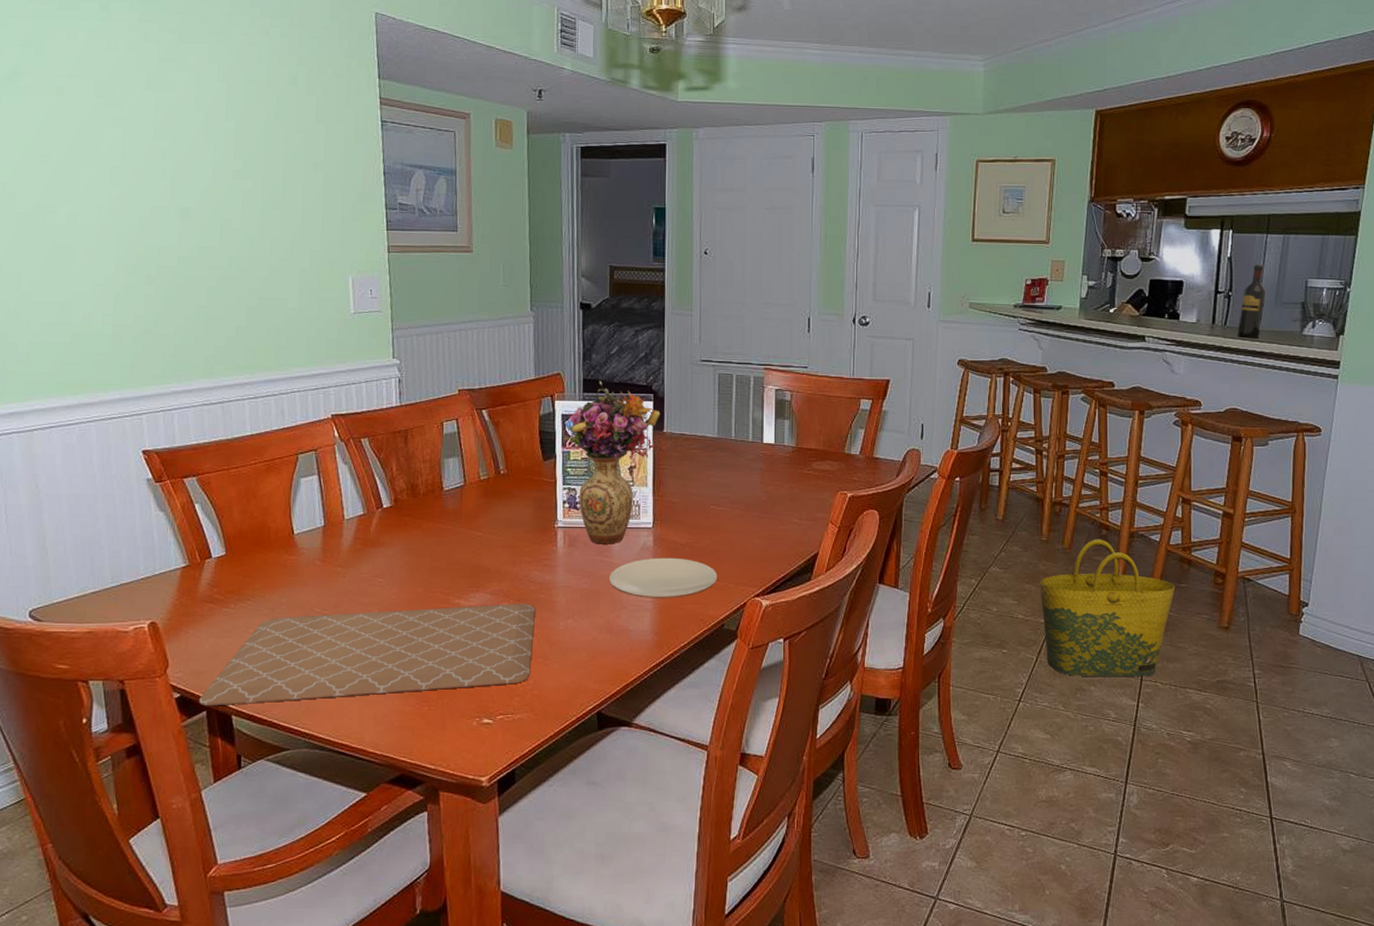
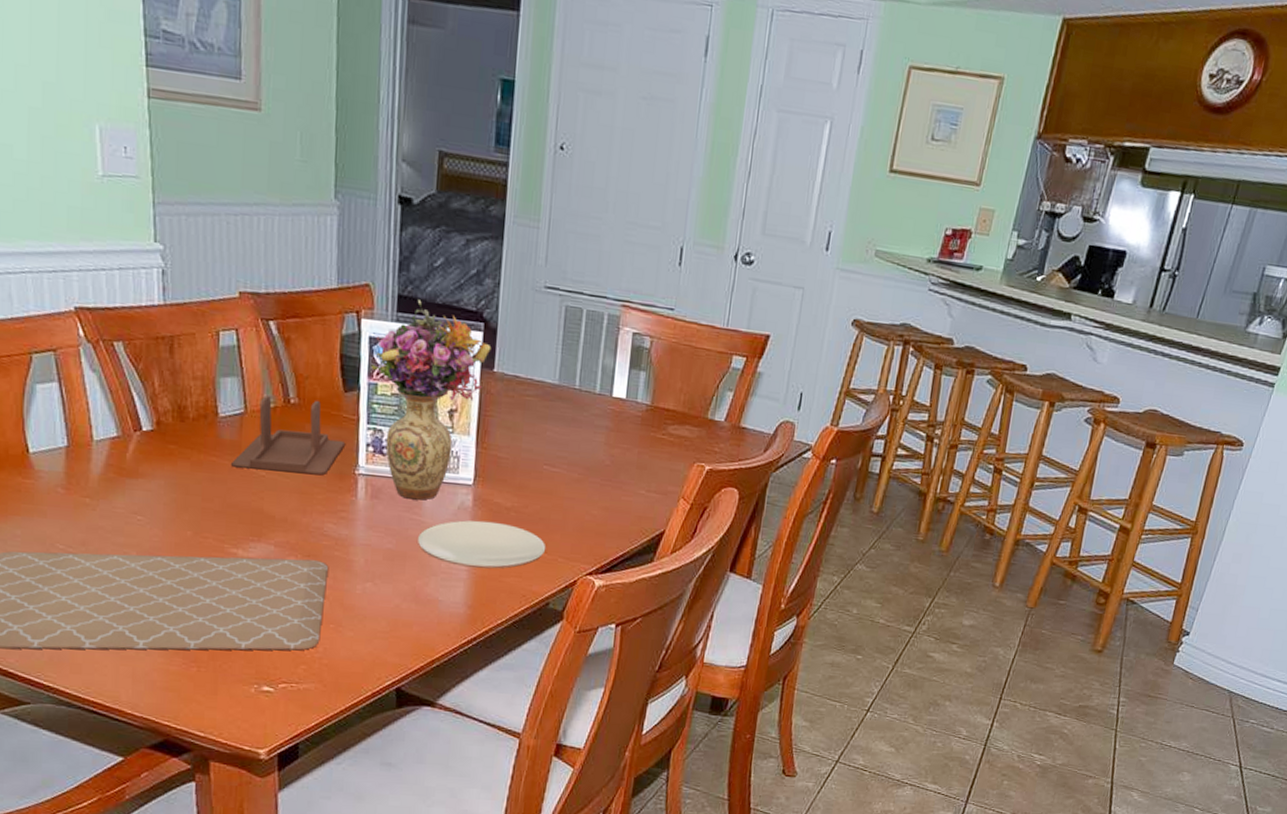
napkin holder: none [454,469,546,531] -> present [231,396,346,475]
tote bag: present [1040,539,1176,677] -> none [903,543,1054,695]
wine bottle: present [1237,265,1267,339] -> none [1174,241,1221,331]

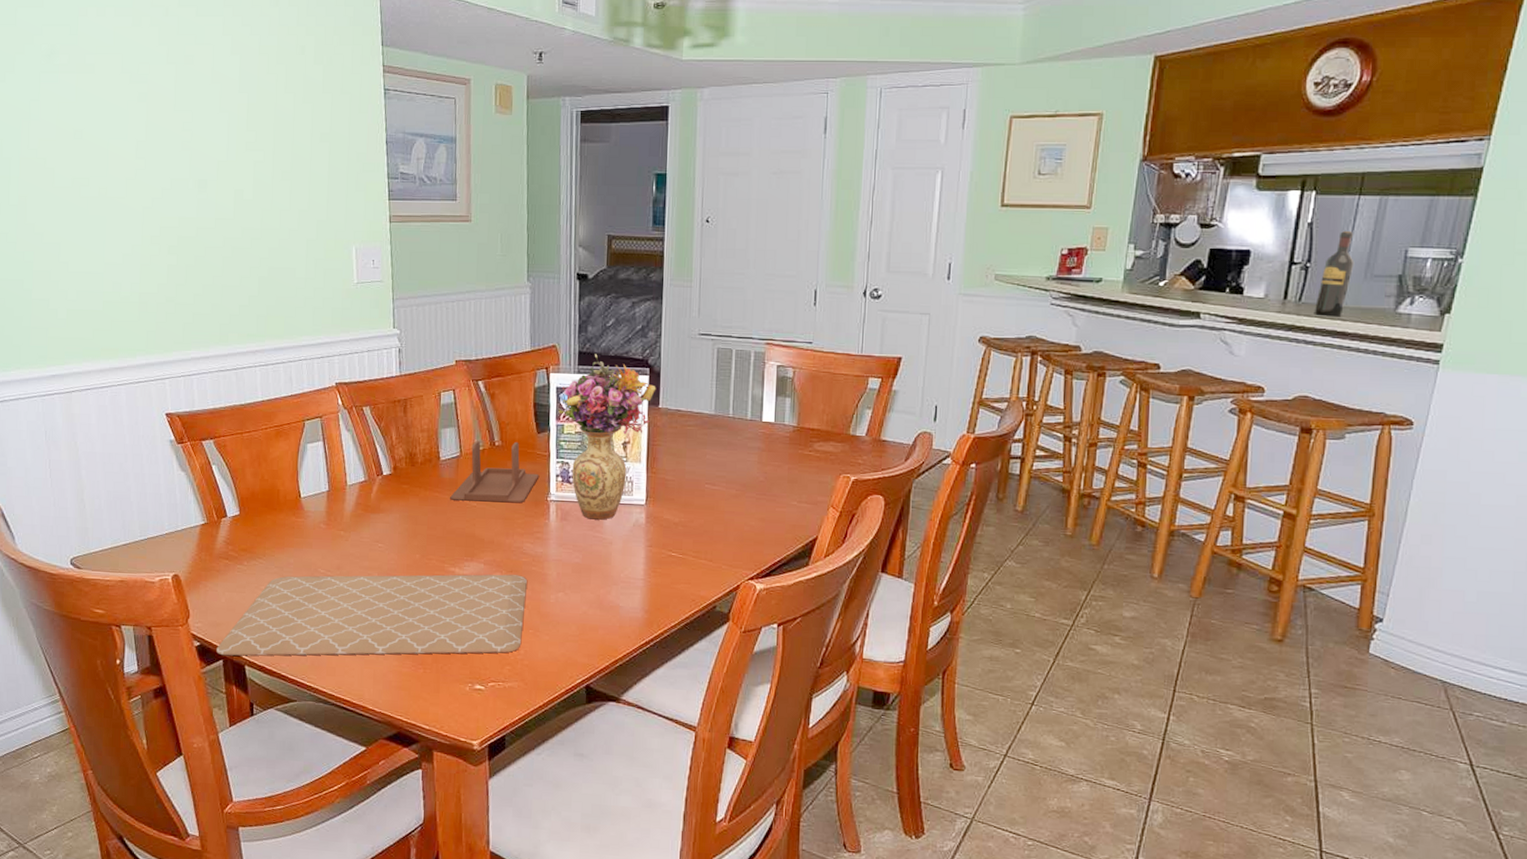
plate: present [418,520,546,569] -> none [601,535,711,577]
wine bottle: none [1174,241,1221,331] -> present [1314,231,1354,317]

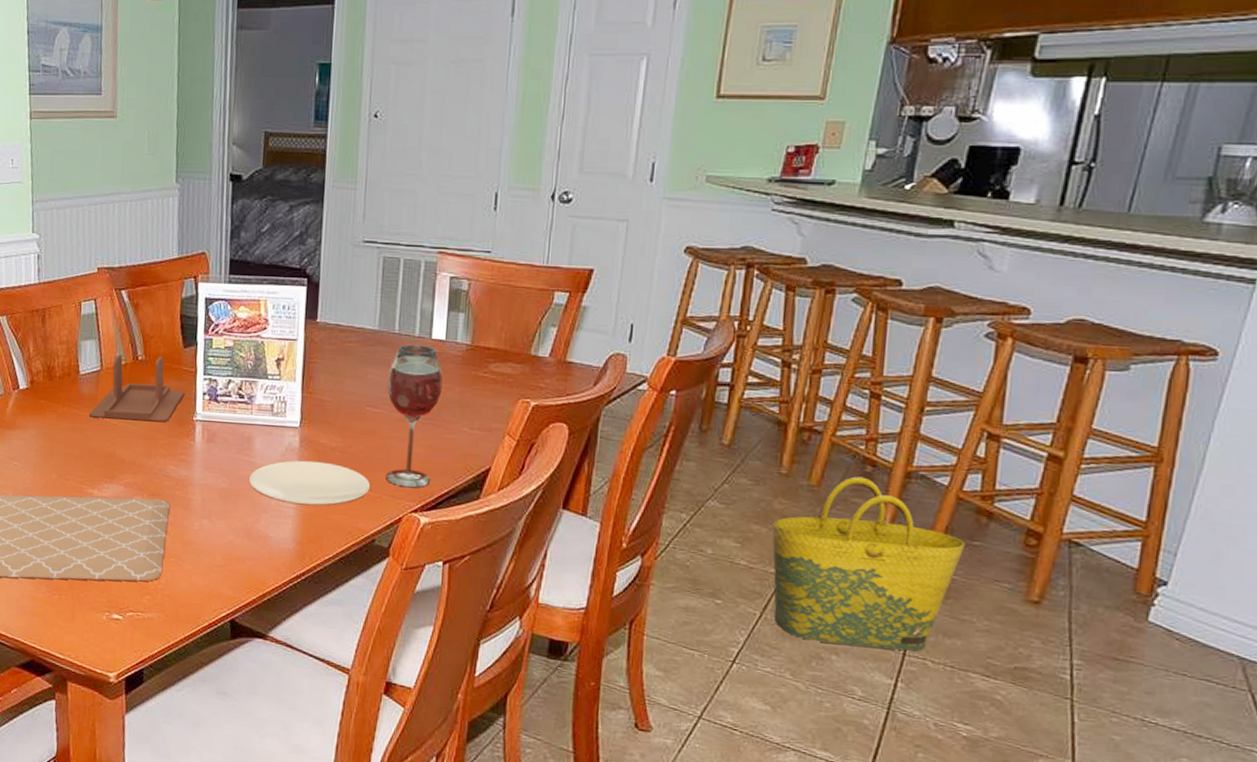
flower arrangement: present [558,354,656,520] -> none [207,262,315,443]
plate: none [601,535,711,577] -> present [249,460,371,507]
wineglass: none [724,427,773,558] -> present [385,344,443,488]
tote bag: none [1061,536,1221,688] -> present [772,476,966,651]
wine bottle: present [1314,231,1354,317] -> none [1097,125,1152,227]

